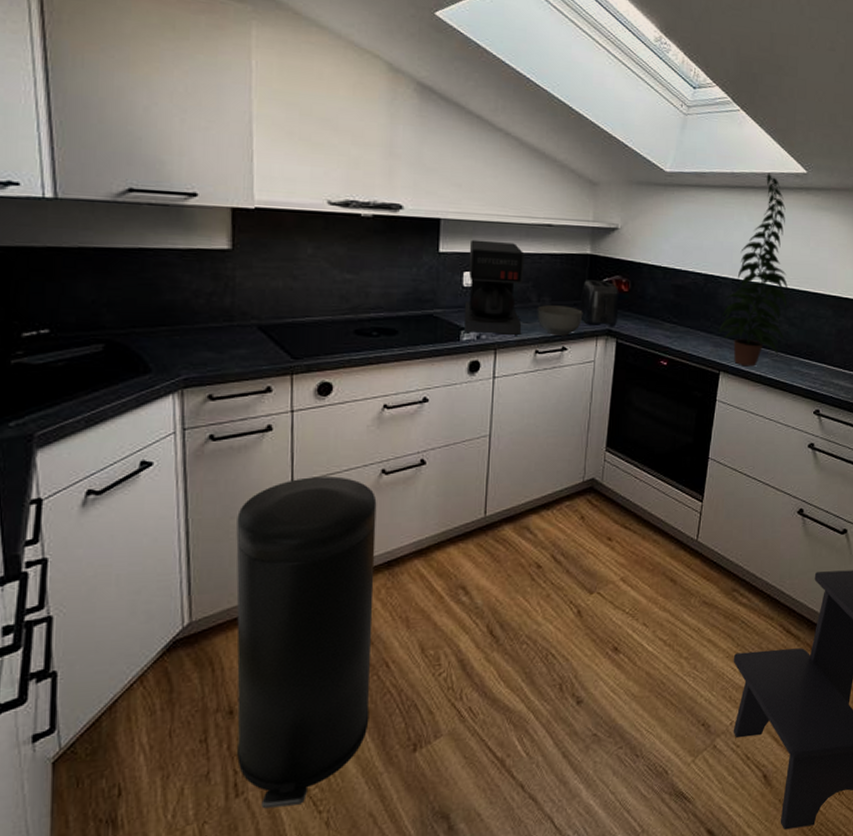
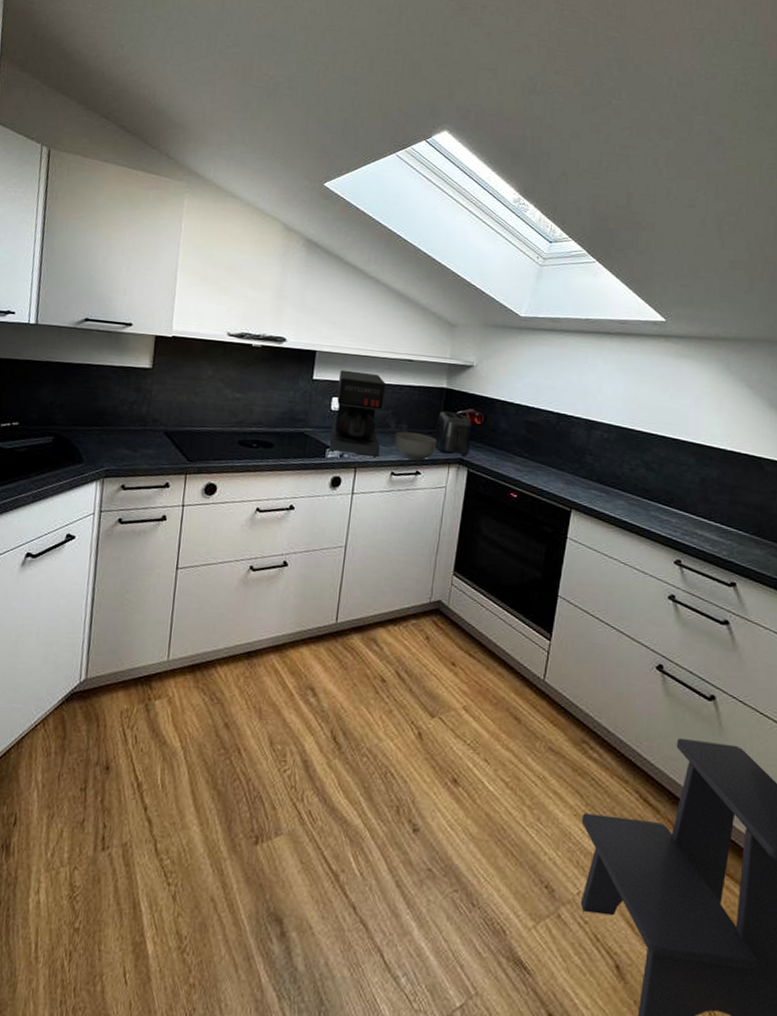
pedal bin: present [236,476,377,809] -> none [107,564,244,872]
plant: present [718,172,789,367] -> none [570,320,646,508]

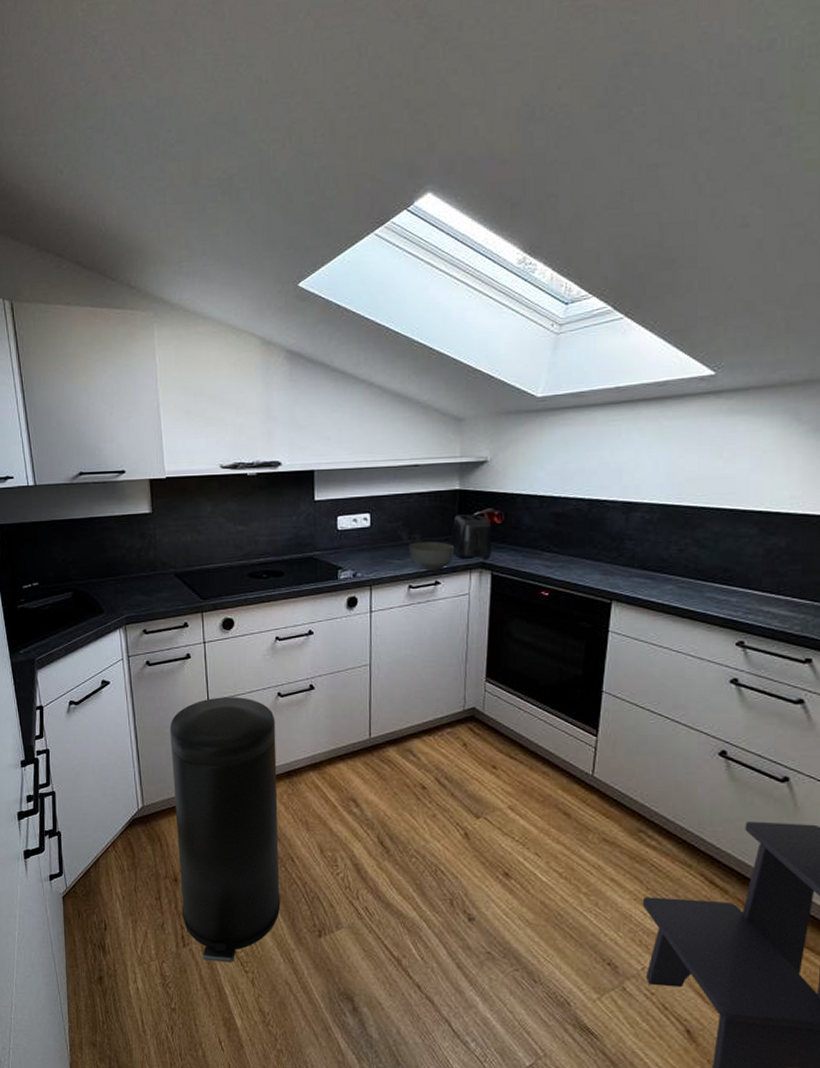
pedal bin: none [107,564,244,872] -> present [170,697,281,962]
coffee maker: present [330,370,387,458] -> none [340,485,395,574]

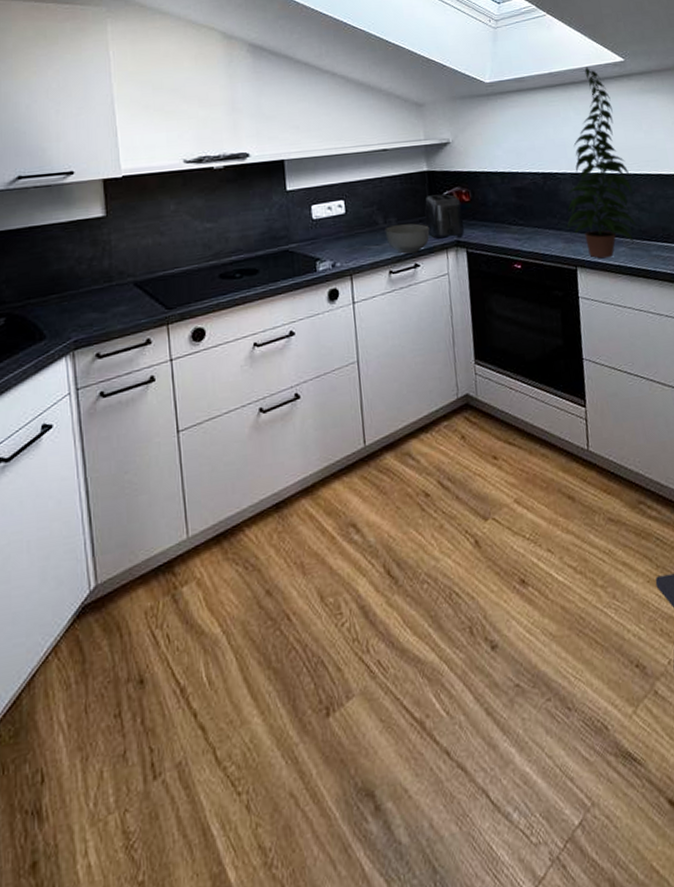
pedal bin: present [170,697,281,962] -> none [130,420,278,792]
plant: none [607,381,696,595] -> present [566,67,637,259]

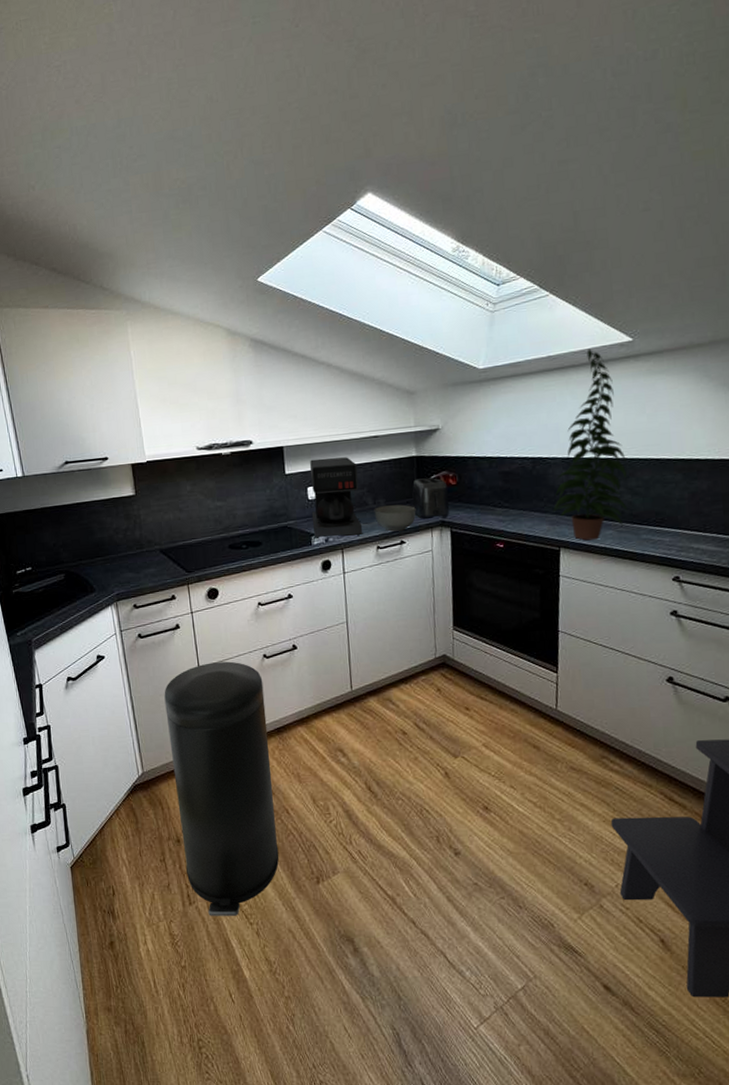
pedal bin: none [130,420,278,792] -> present [164,661,279,916]
coffee maker: none [313,172,373,265] -> present [309,457,363,540]

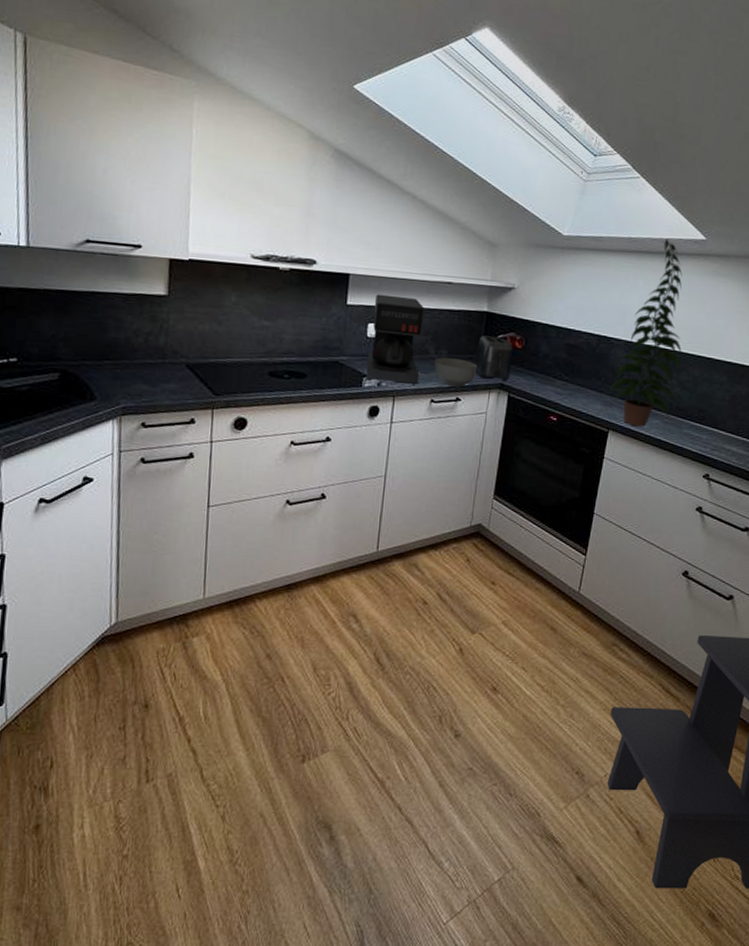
pedal bin: present [164,661,279,916] -> none [149,502,281,797]

